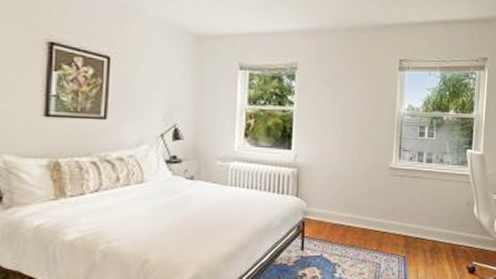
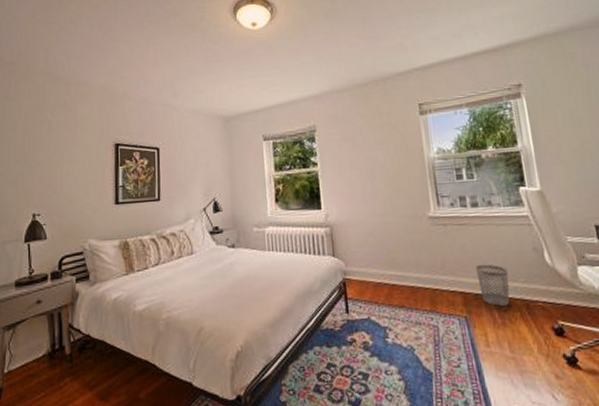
wastebasket: none [419,213,444,248] -> present [475,264,510,306]

